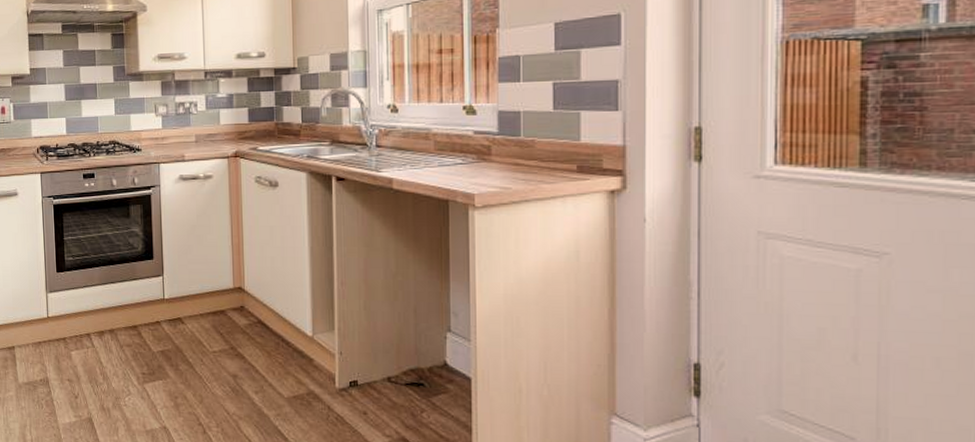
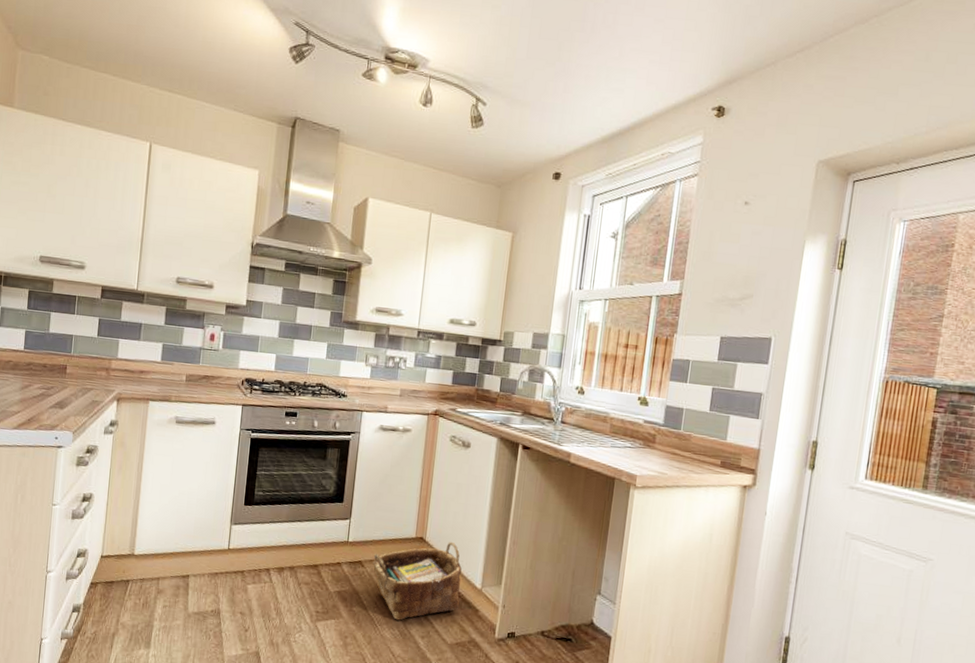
woven basket: none [192,288,290,377] -> present [372,541,462,621]

